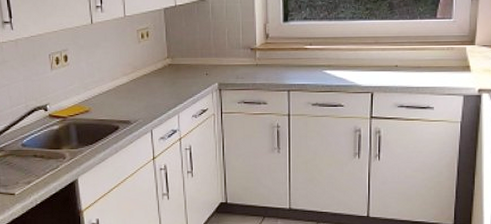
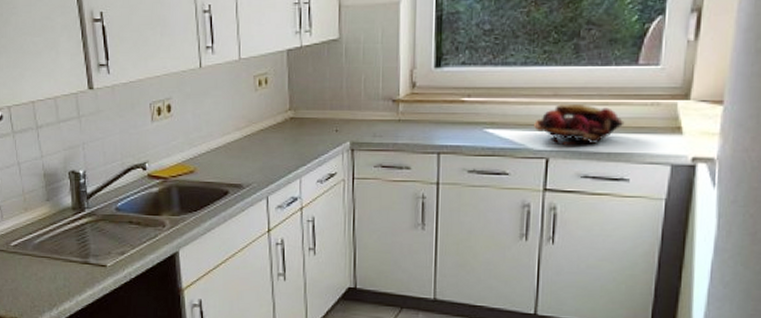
fruit basket: none [361,49,428,82] -> present [534,103,625,145]

